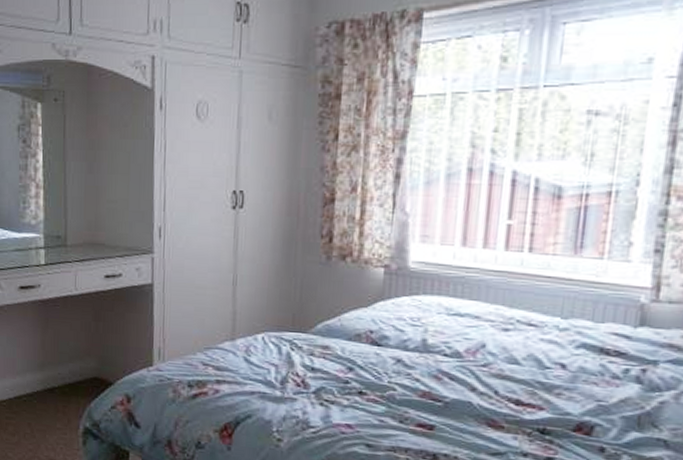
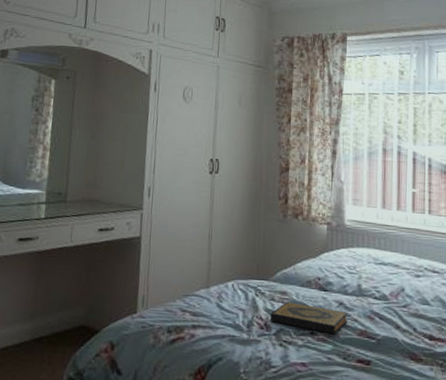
hardback book: none [308,356,408,395] -> present [270,301,348,335]

